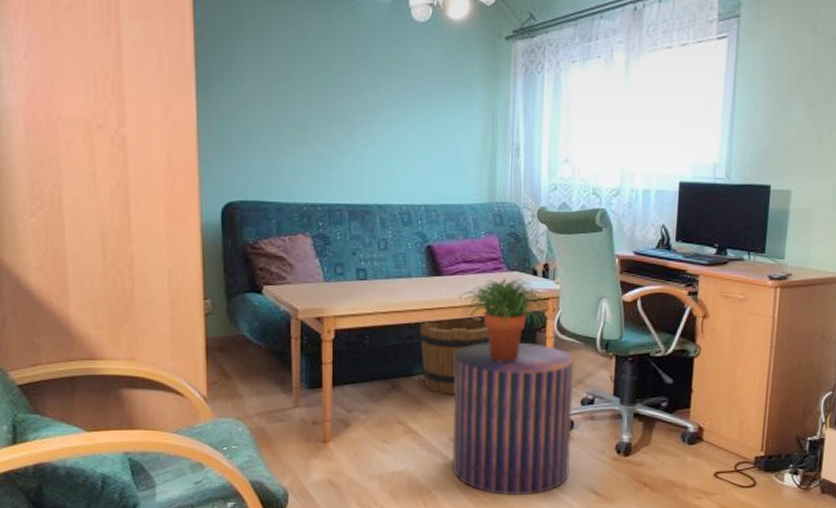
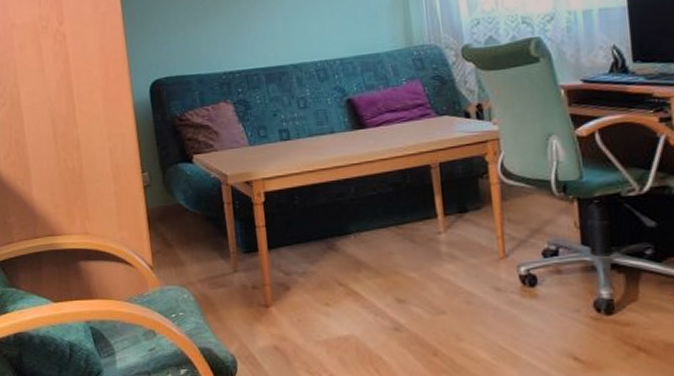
bucket: present [415,308,490,395] -> none [345,158,426,253]
stool: present [451,342,574,496] -> none [390,190,540,363]
potted plant: present [458,278,550,362] -> none [386,122,491,214]

